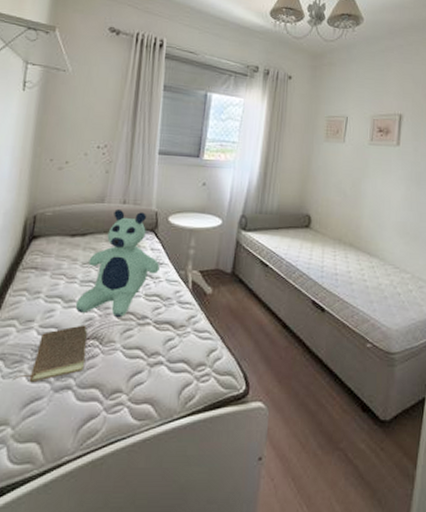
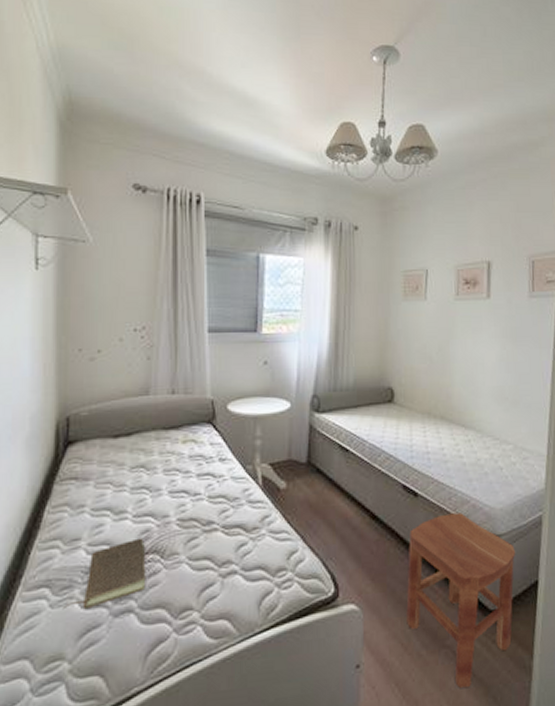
bear: present [75,210,160,318] -> none [127,401,222,527]
stool: none [306,329,406,488] -> present [406,513,515,688]

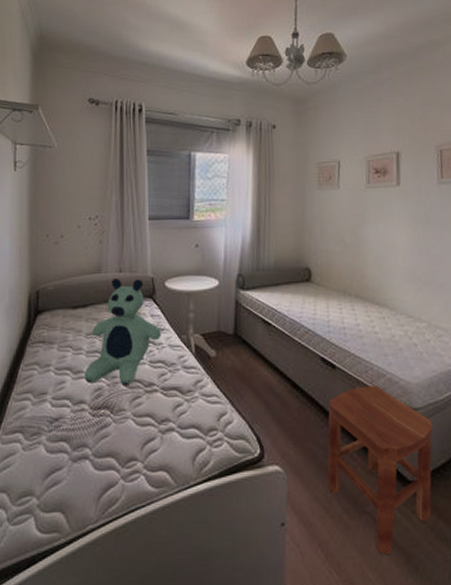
book: present [62,538,146,610] -> none [32,395,99,454]
bear: none [127,401,222,527] -> present [84,279,161,387]

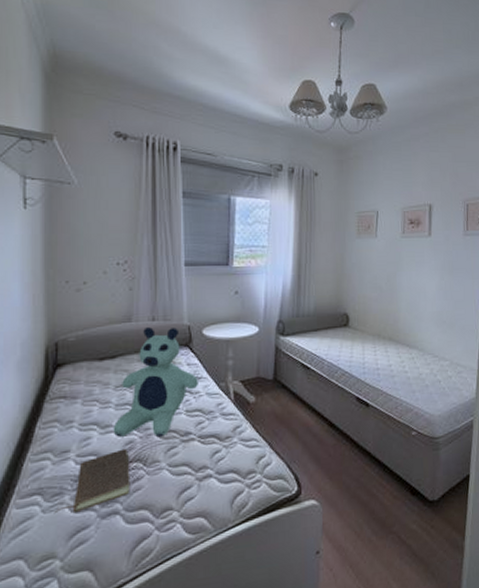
book: none [32,395,99,454] -> present [54,448,130,514]
stool: present [327,385,433,554] -> none [359,419,451,567]

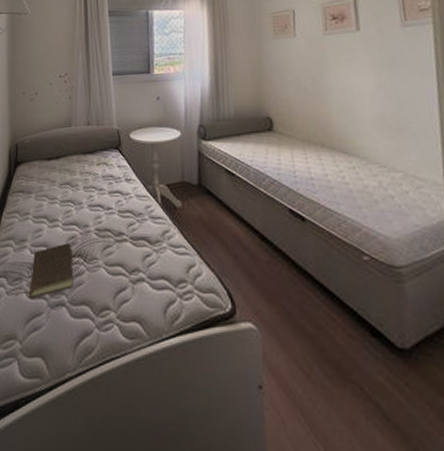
bear: present [113,327,198,438] -> none [59,131,128,235]

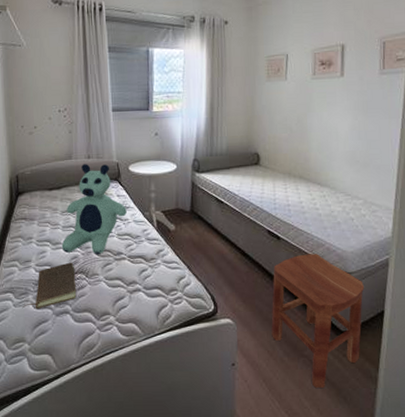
bear: none [59,131,128,235] -> present [61,164,127,255]
stool: none [300,240,429,431] -> present [271,254,364,388]

